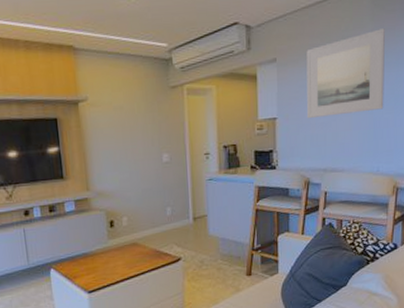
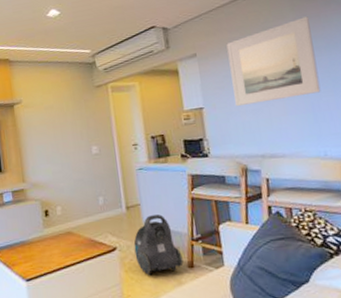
vacuum cleaner: none [198,225,243,284] -> present [133,214,184,276]

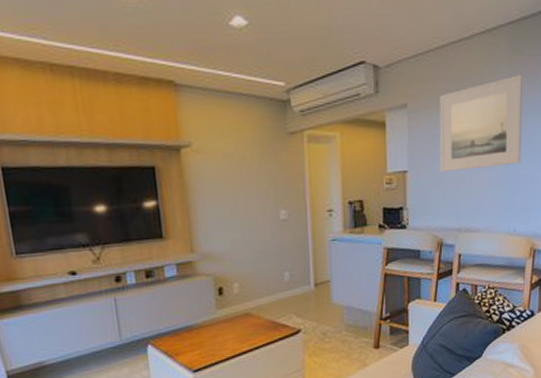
vacuum cleaner: present [133,214,184,276] -> none [320,292,370,359]

